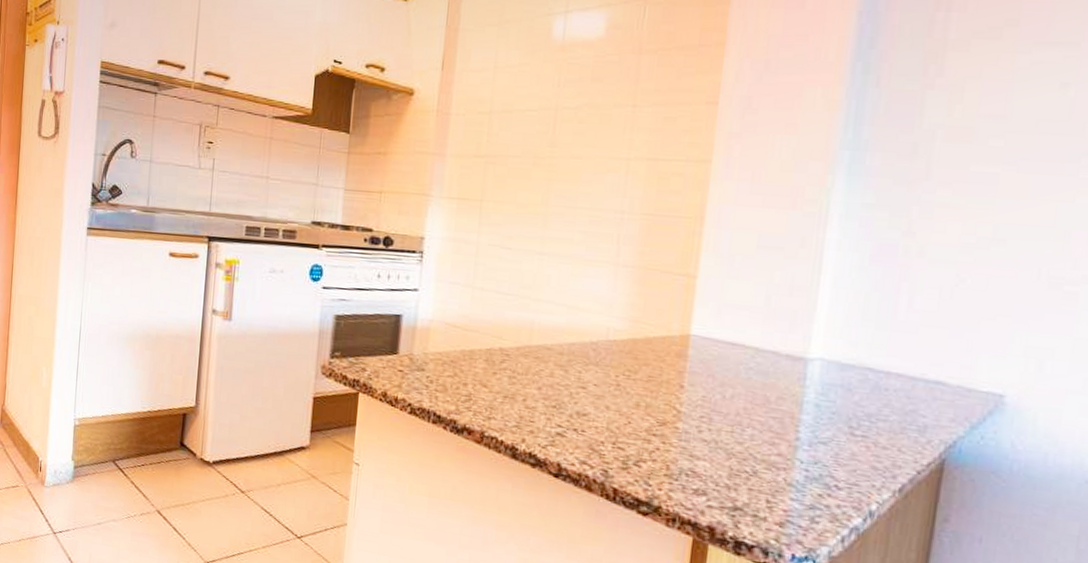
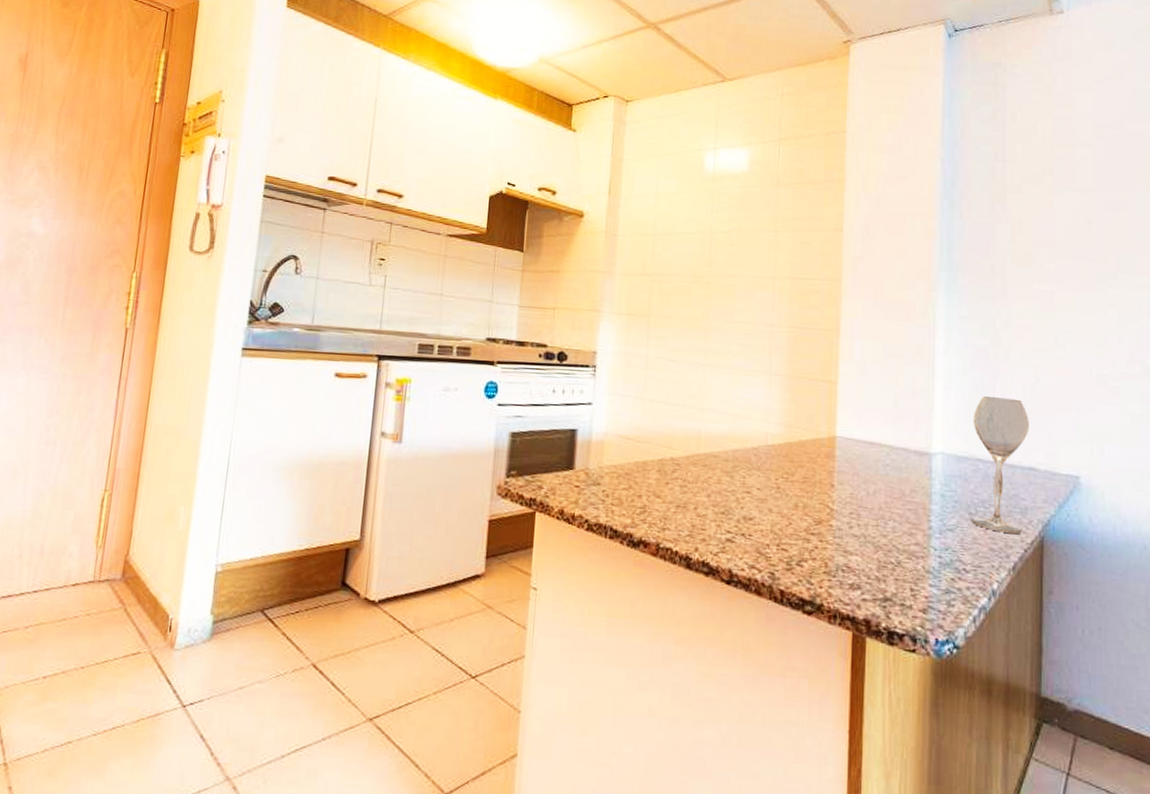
wineglass: none [850,296,944,454] -> present [971,395,1030,535]

